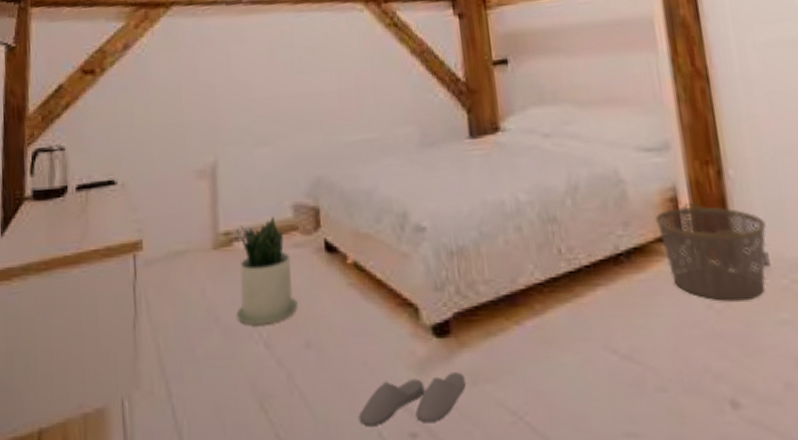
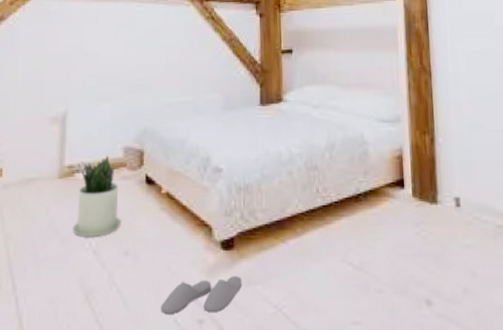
basket: present [655,203,767,302] -> none [386,161,461,231]

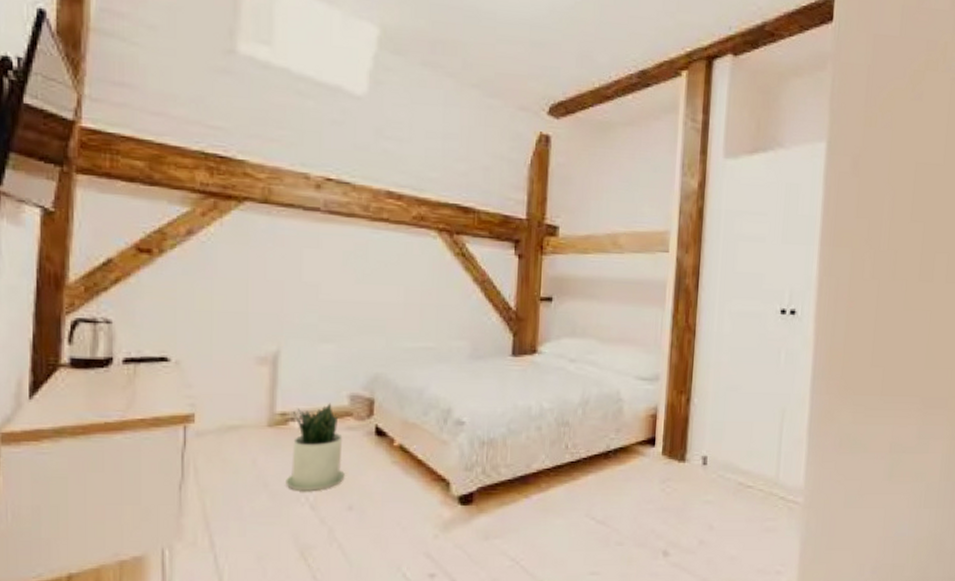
slippers: present [160,276,242,314] -> none [388,531,479,569]

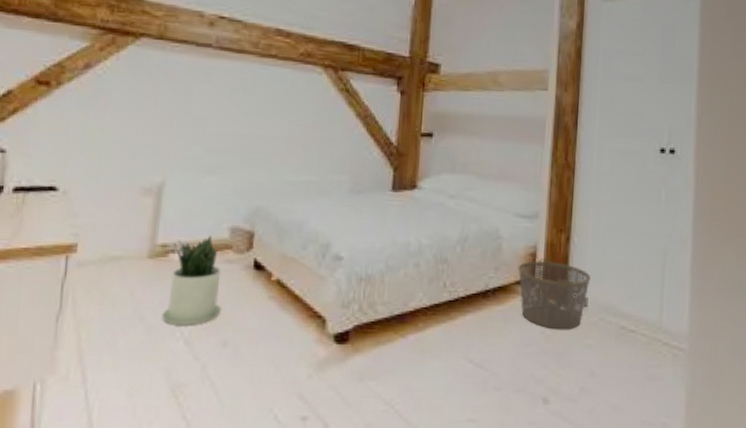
basket: none [638,420,710,487] -> present [518,258,591,330]

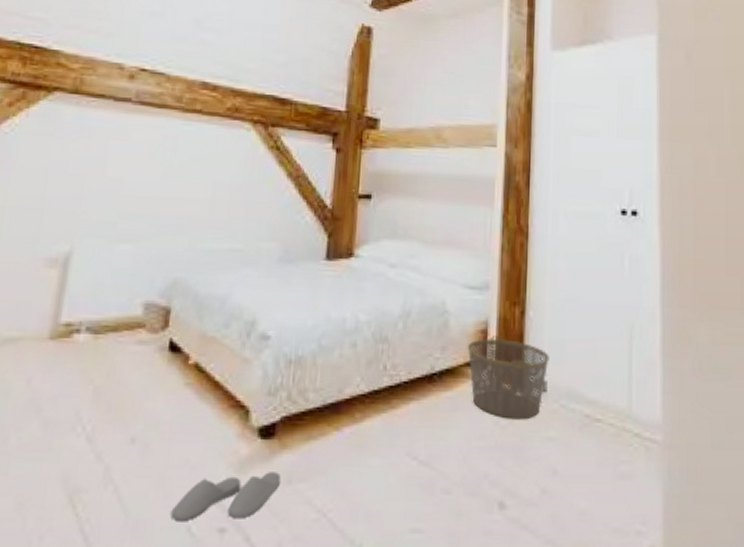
planter: present [162,235,221,326] -> none [61,312,132,420]
slippers: none [259,371,354,410] -> present [170,472,281,520]

